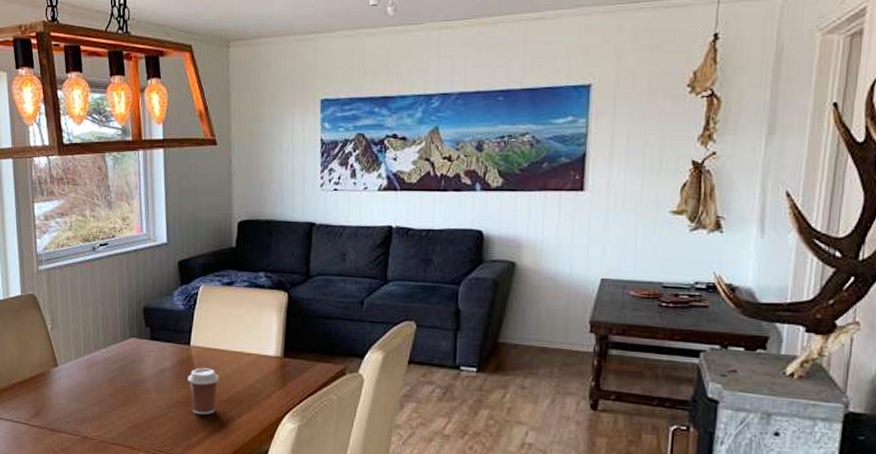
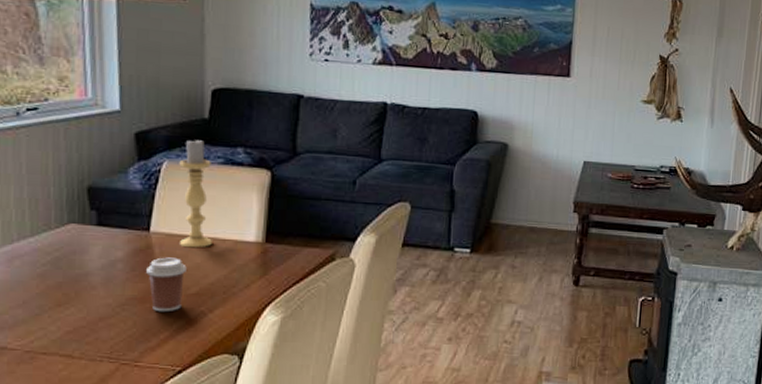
candle holder: none [212,265,239,361] -> present [179,138,212,248]

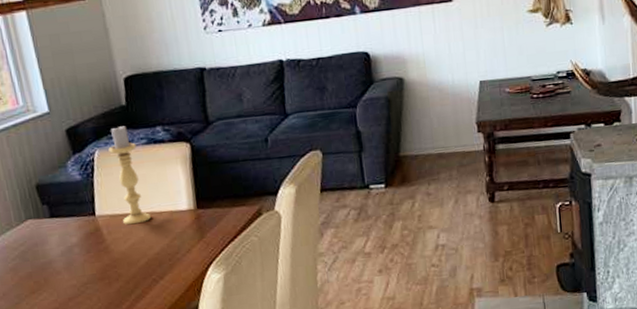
coffee cup: present [146,257,187,313] -> none [99,235,136,286]

